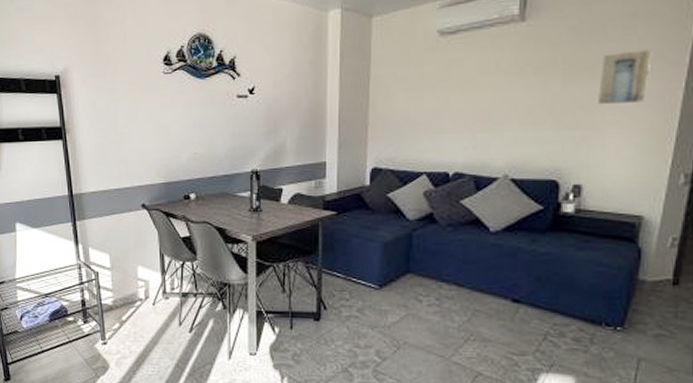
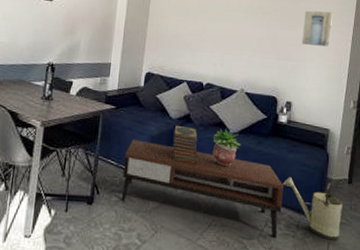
coffee table: none [353,248,570,354] -> present [121,139,284,238]
book stack: none [413,227,446,272] -> present [172,125,198,164]
potted plant: none [466,226,507,273] -> present [212,128,241,167]
watering can: none [568,280,672,356] -> present [282,176,349,241]

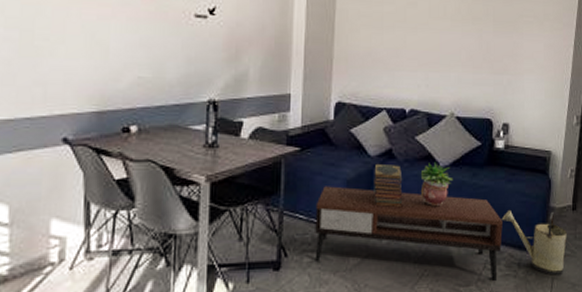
wall art: present [302,10,333,47] -> none [519,12,553,55]

